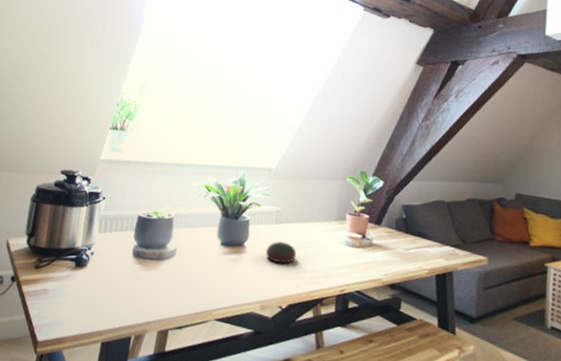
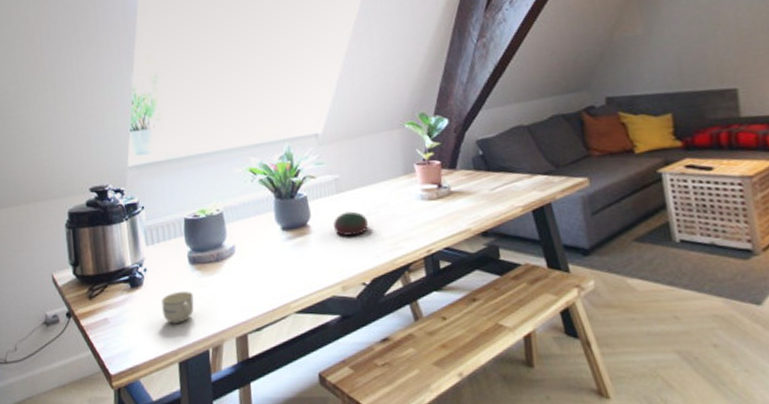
cup: none [98,279,129,308] -> present [161,292,194,324]

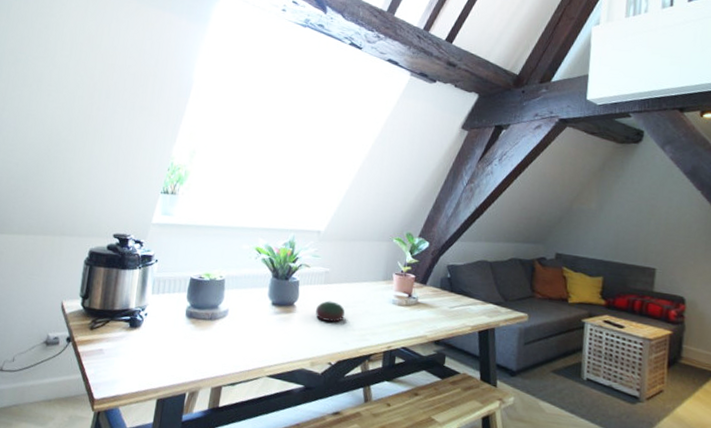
cup: present [161,292,194,324] -> none [152,338,183,366]

